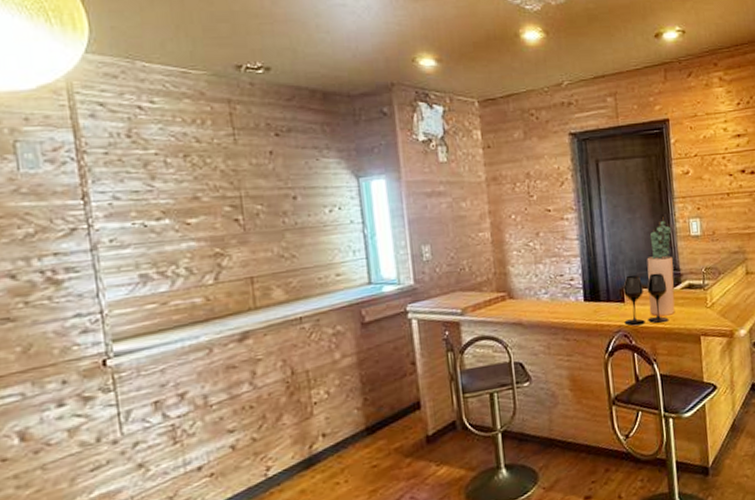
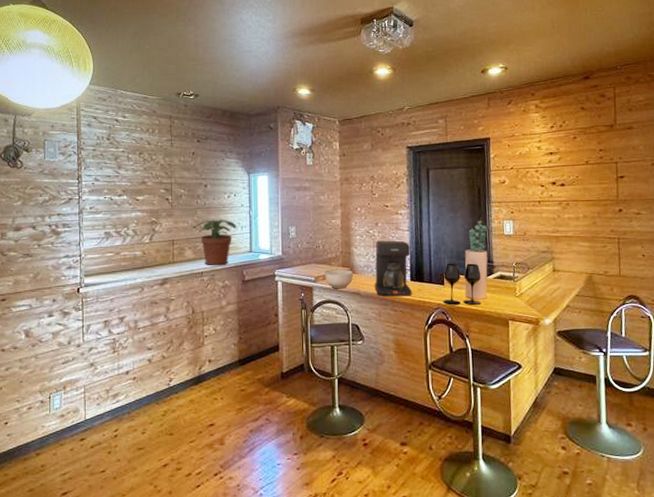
potted plant: none [281,243,347,309] -> present [193,219,237,266]
bowl: none [474,294,513,321] -> present [325,269,354,289]
coffee maker: none [538,252,587,324] -> present [374,240,412,296]

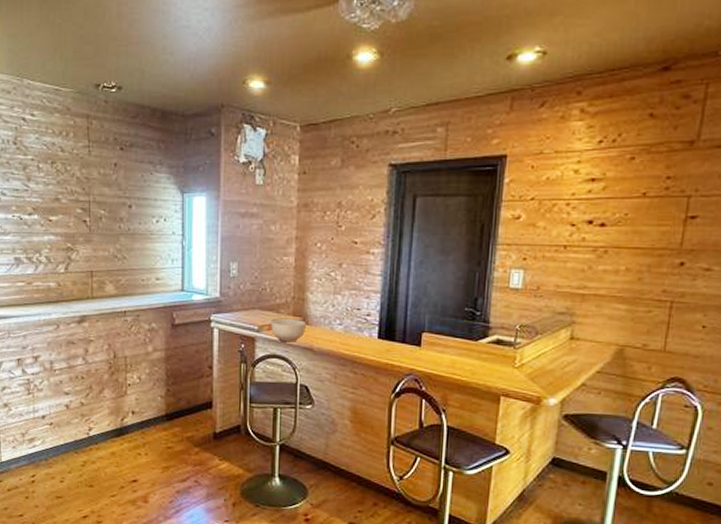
potted plant: present [193,219,237,266] -> none [115,249,167,305]
coffee maker: present [374,240,412,296] -> none [331,286,381,357]
wine glass: present [443,263,481,305] -> none [417,319,471,374]
vase: present [464,217,488,300] -> none [446,263,488,368]

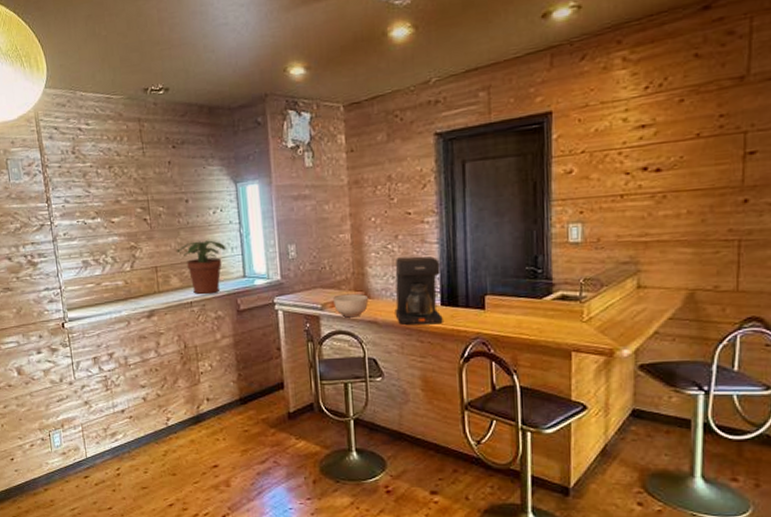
potted plant: none [115,249,167,305] -> present [177,240,226,295]
coffee maker: none [331,286,381,357] -> present [395,256,443,325]

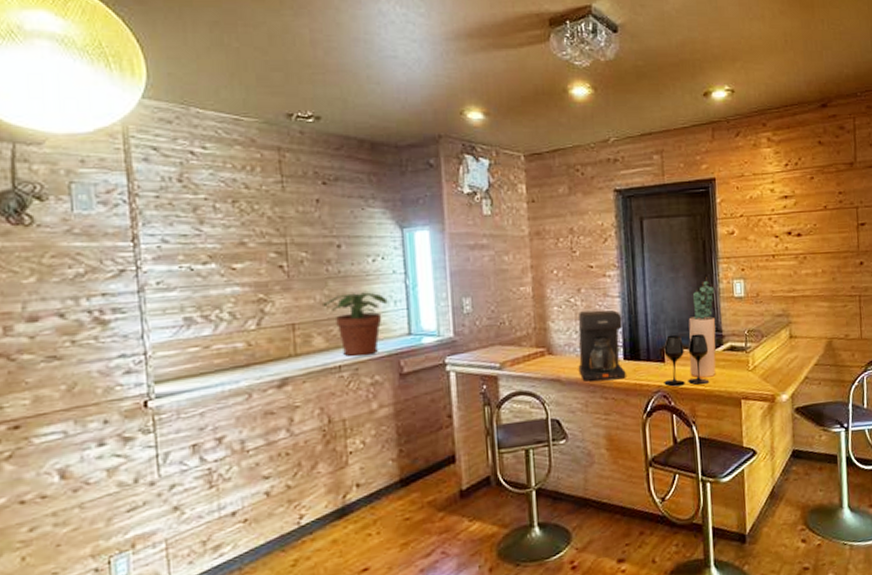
bowl: present [333,293,369,318] -> none [513,350,552,377]
wine glass: none [483,281,535,334] -> present [664,333,709,387]
vase: none [512,221,546,327] -> present [688,277,716,378]

